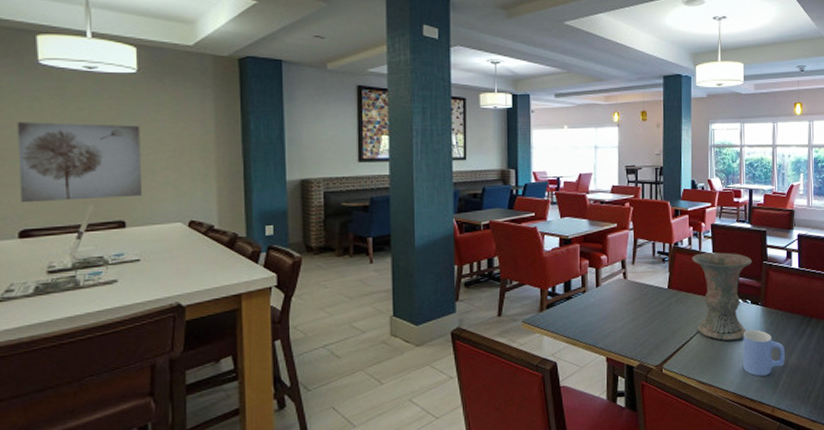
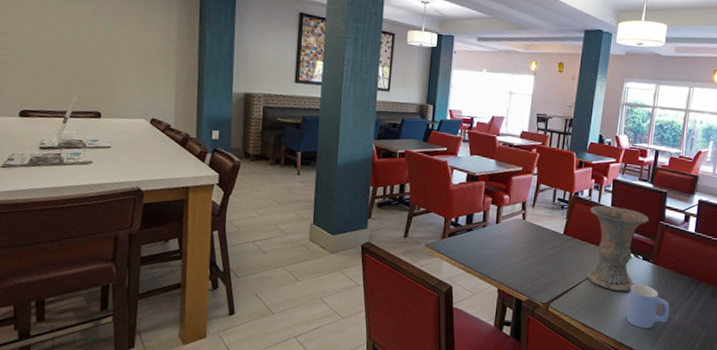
wall art: present [17,122,141,203] -> none [21,18,117,93]

